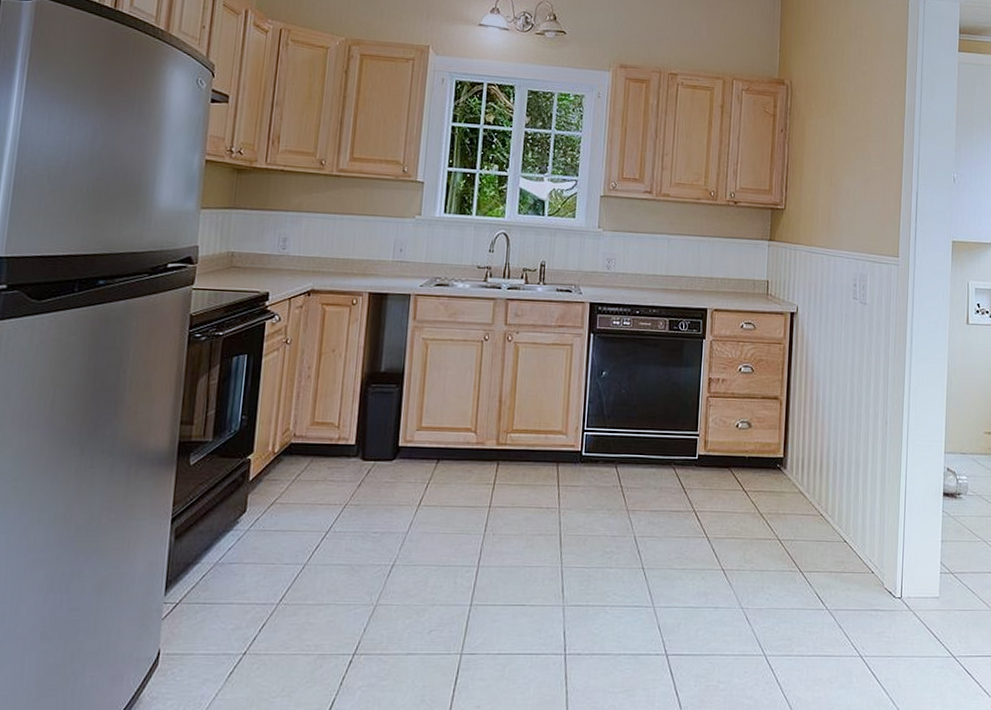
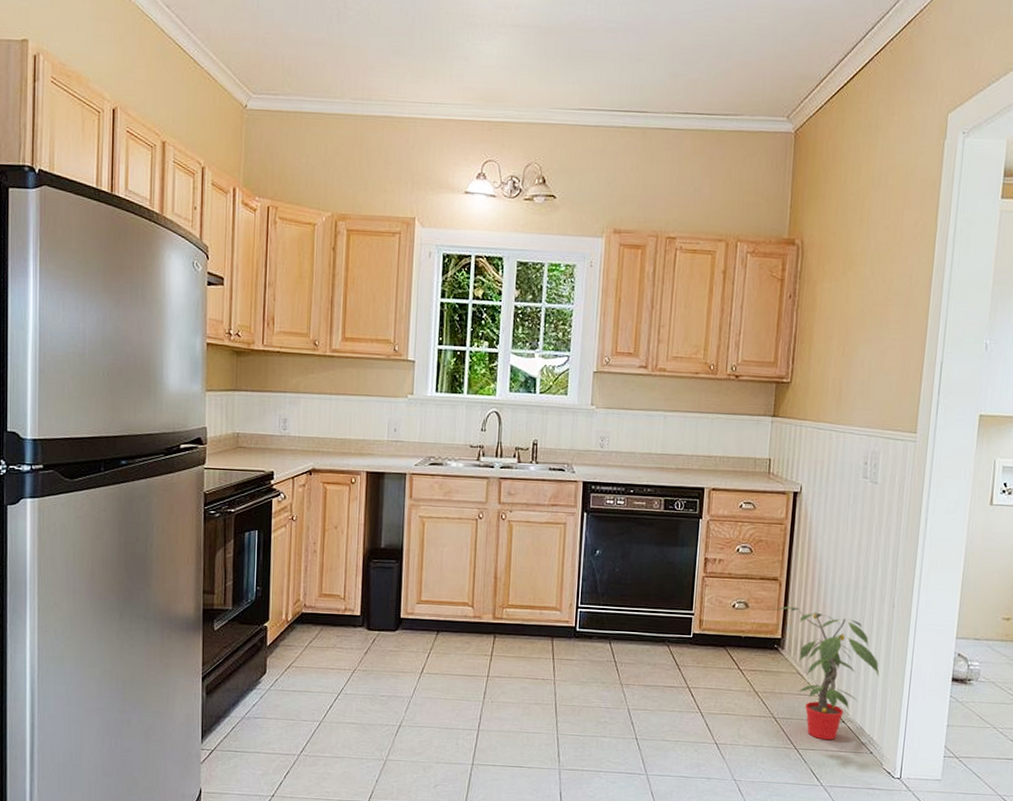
potted plant: none [776,425,877,561] -> present [774,606,880,741]

